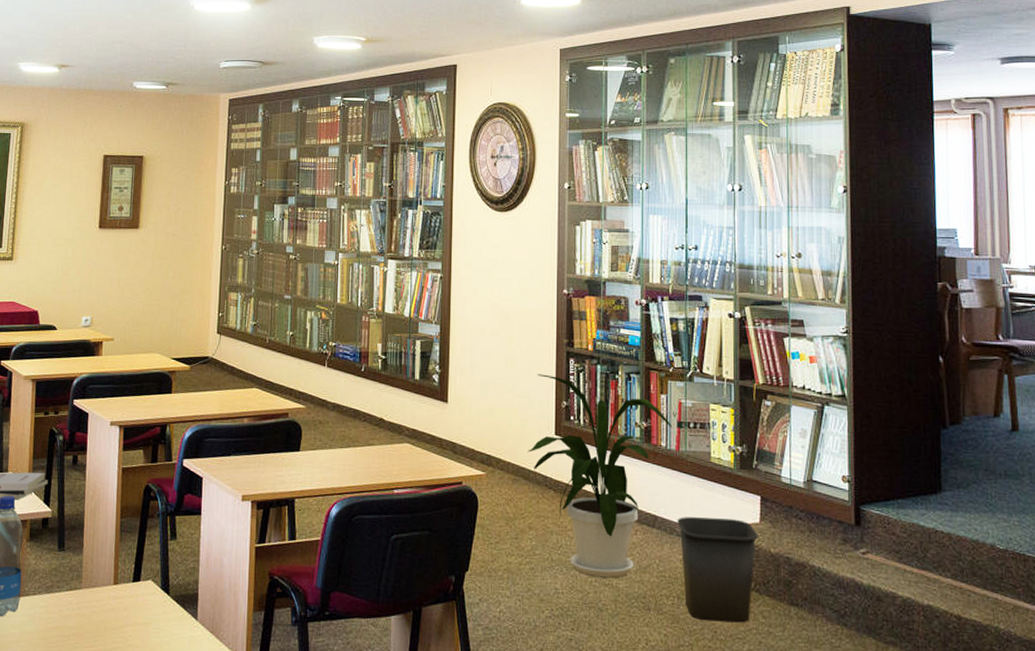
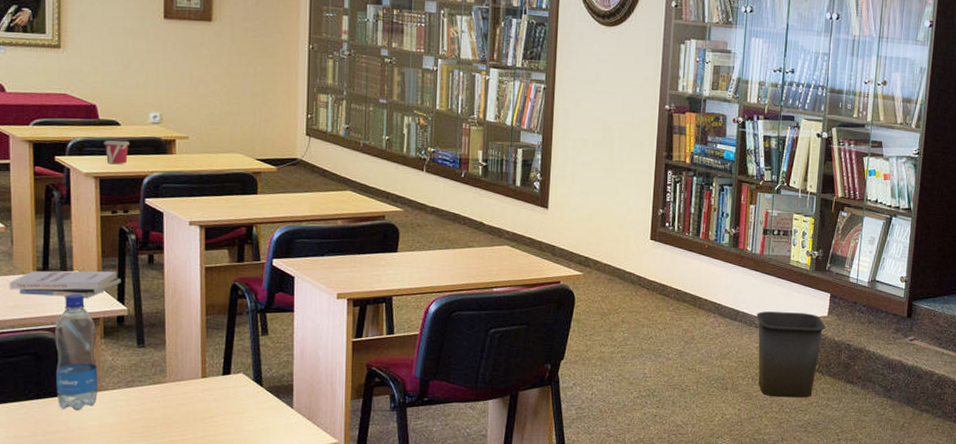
cup: none [42,343,65,367] -> present [104,140,131,165]
house plant: present [527,374,673,578] -> none [623,184,759,364]

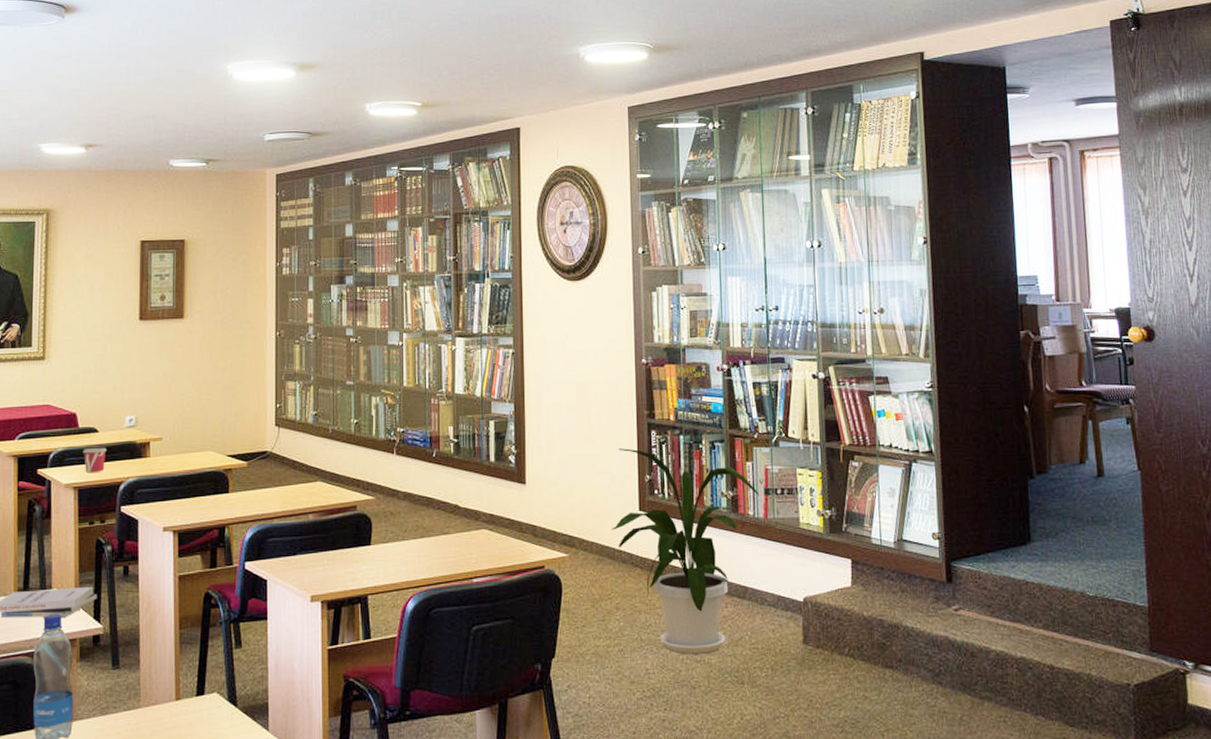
house plant: none [623,184,759,364] -> present [610,448,760,654]
waste bin: present [756,311,825,398] -> none [768,585,850,690]

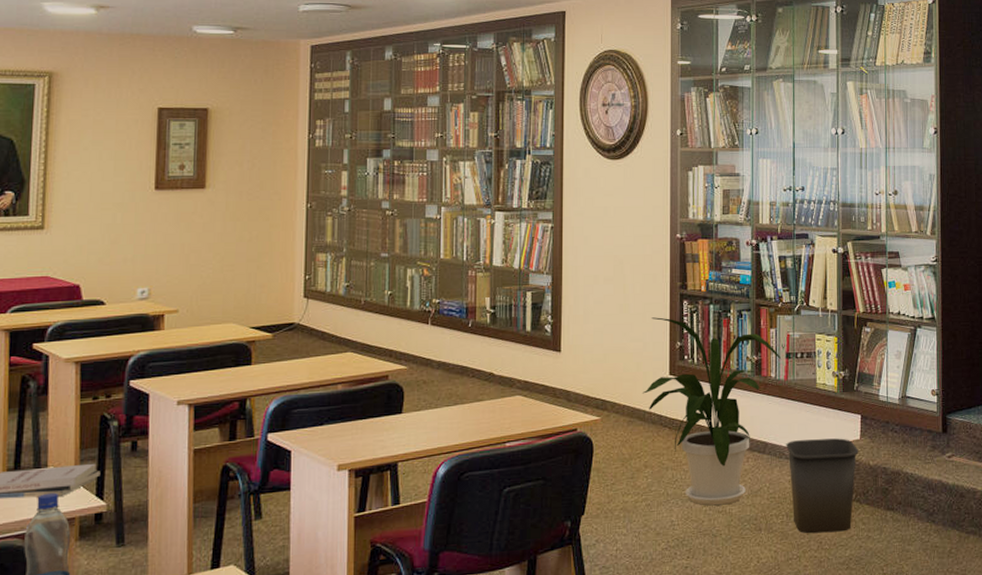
cup: present [83,447,108,473] -> none [86,320,116,347]
waste bin: none [768,585,850,690] -> present [786,438,859,534]

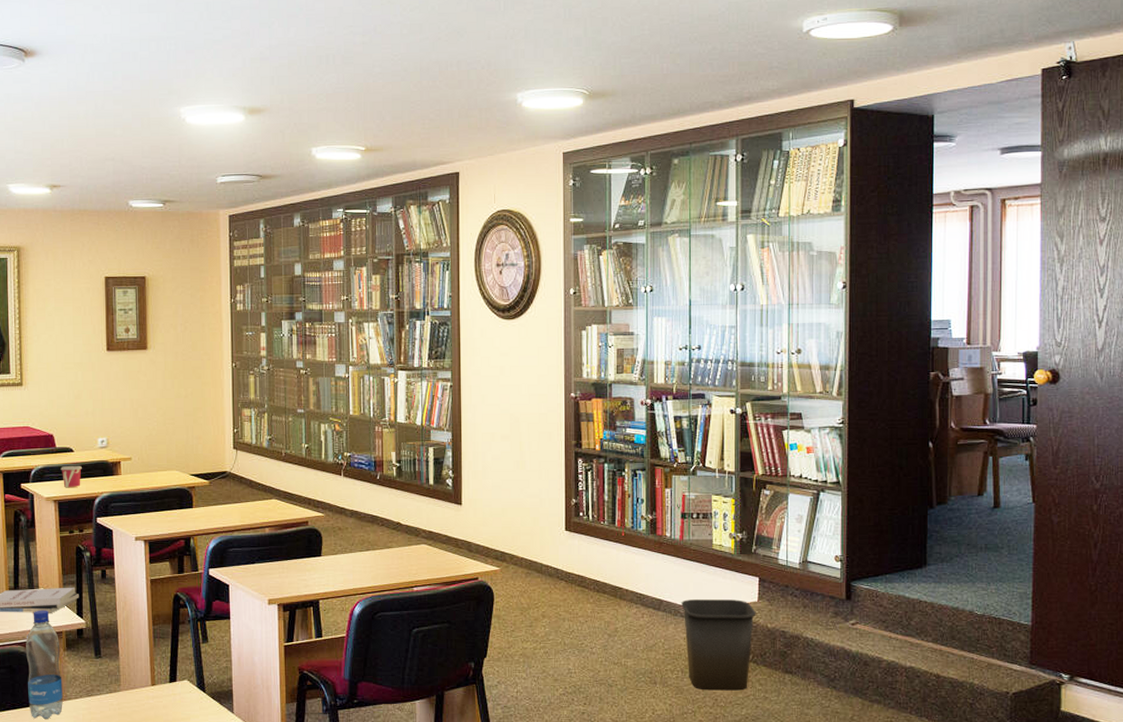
cup: none [86,320,116,347] -> present [60,465,83,488]
house plant: present [642,317,782,506] -> none [539,474,677,657]

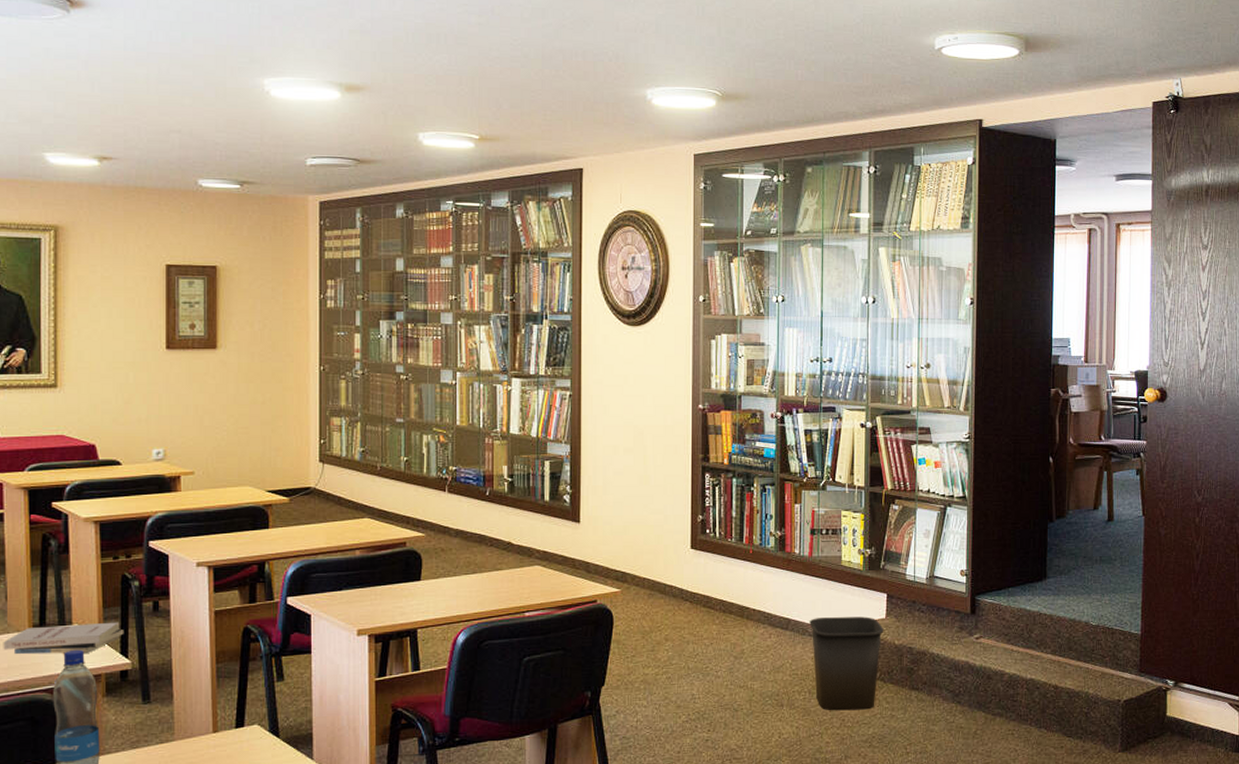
cup: present [60,465,83,488] -> none [104,480,133,507]

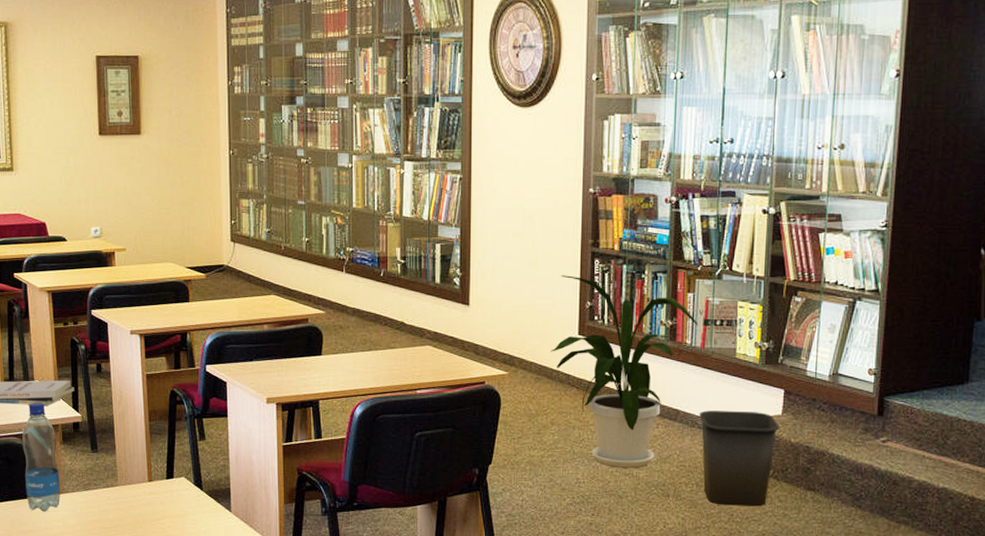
house plant: none [662,490,806,681] -> present [549,275,699,468]

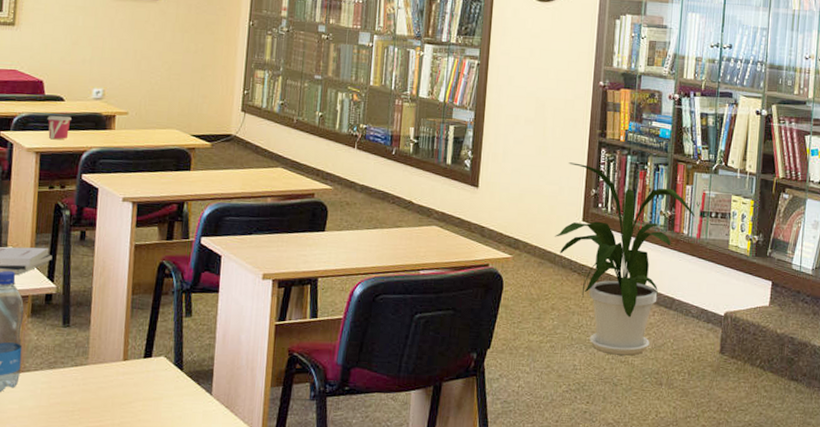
cup: none [54,255,76,279] -> present [47,115,73,140]
waste bin: present [699,410,780,507] -> none [693,299,767,396]

